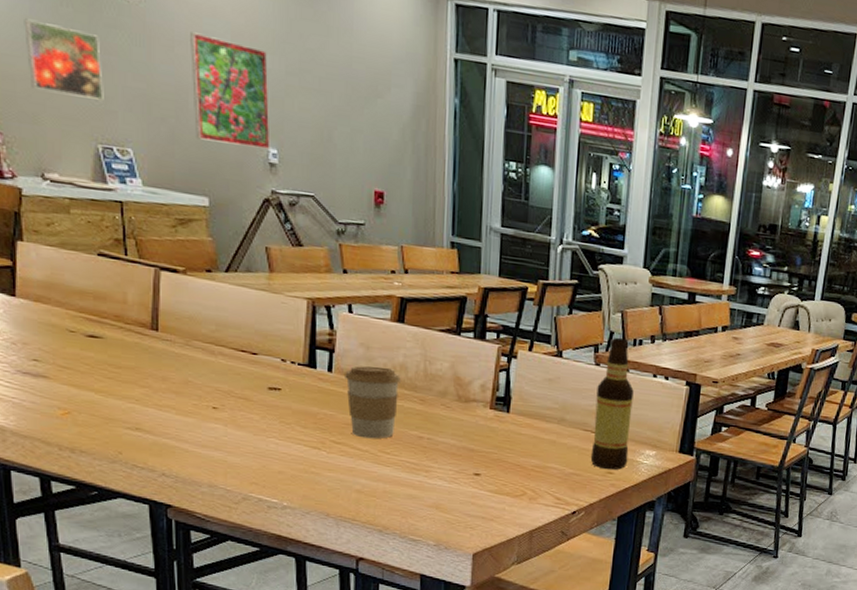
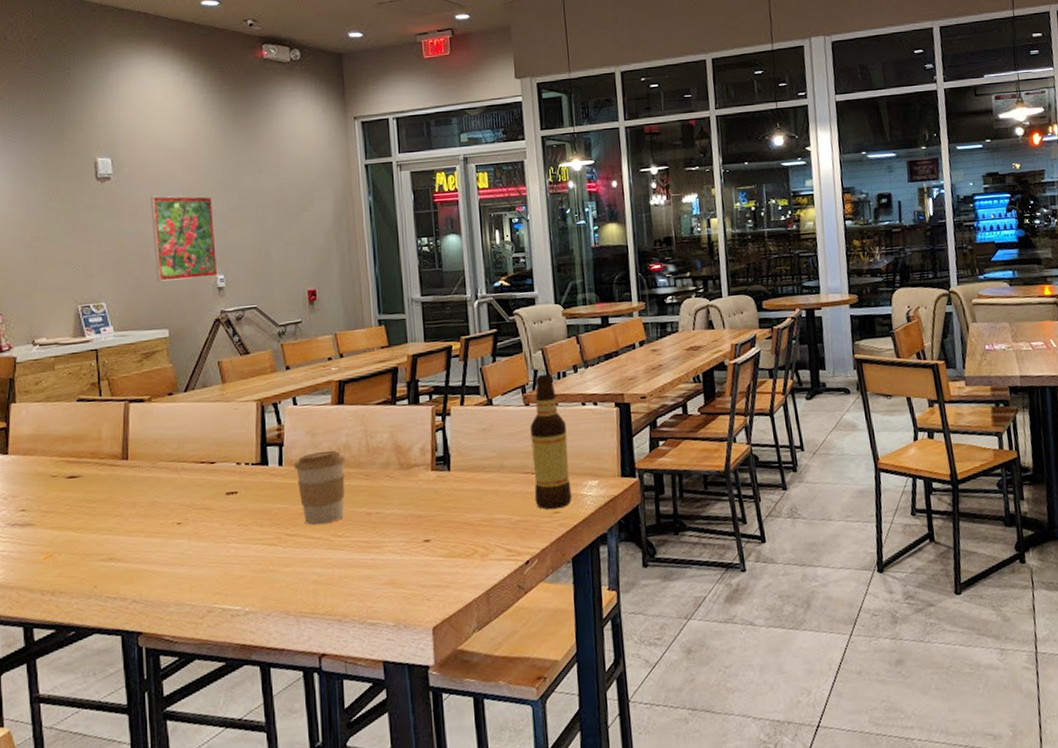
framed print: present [24,18,104,100] -> none [22,217,83,272]

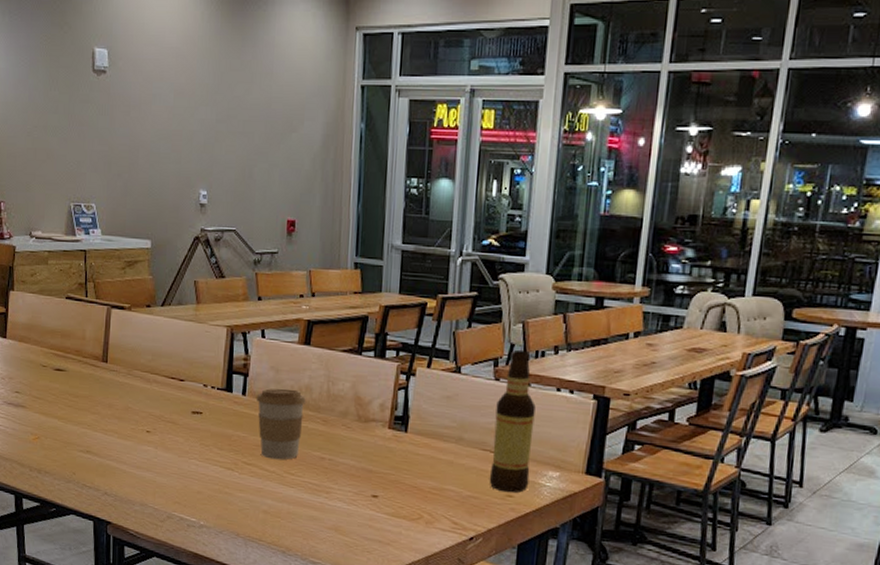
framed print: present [151,196,218,282] -> none [142,96,202,192]

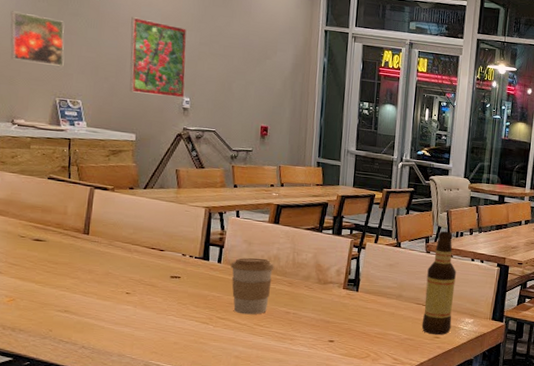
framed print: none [24,105,77,165] -> present [10,11,64,66]
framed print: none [142,96,202,192] -> present [129,17,187,98]

